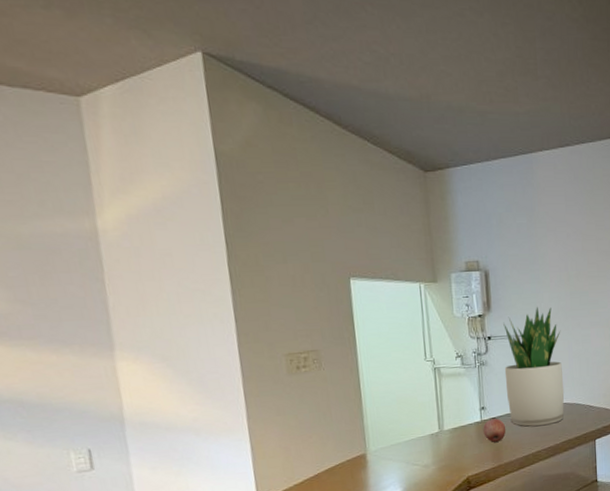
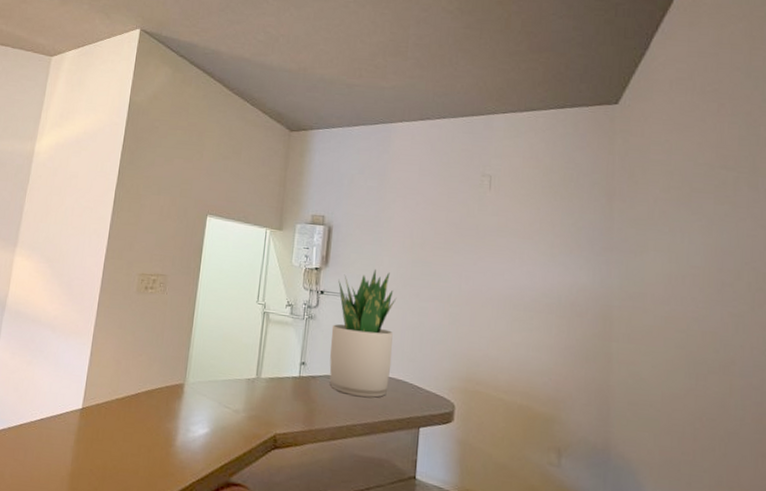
fruit: present [483,418,506,442] -> none [299,377,324,403]

